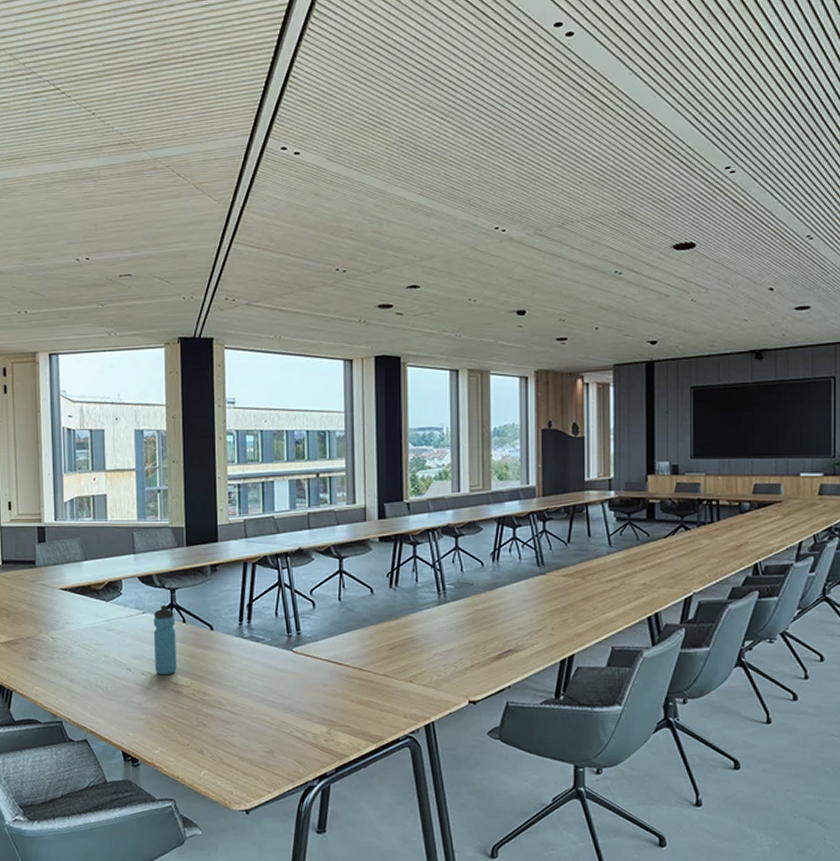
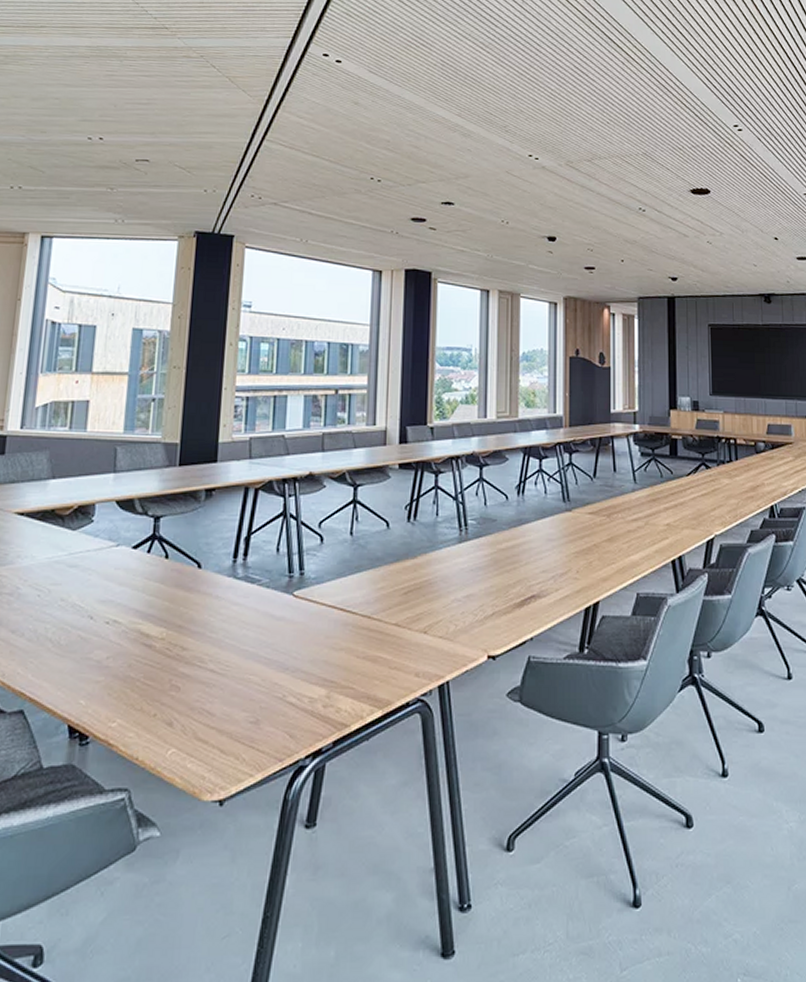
water bottle: present [153,604,177,676] -> none [124,535,157,625]

